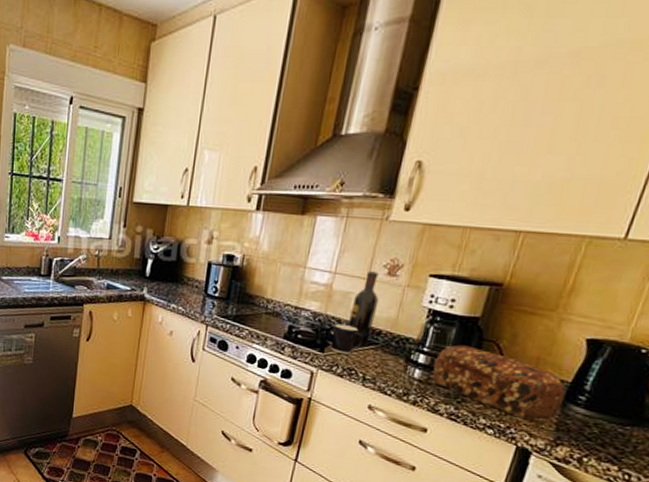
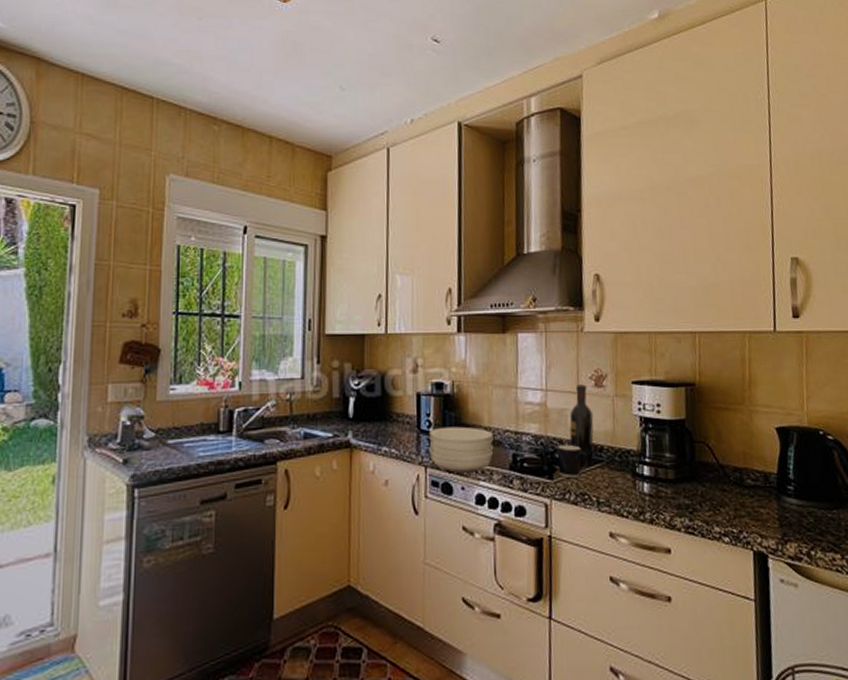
bowl: none [211,294,274,337] -> present [429,426,494,475]
bread loaf: present [432,345,566,419] -> none [658,450,777,519]

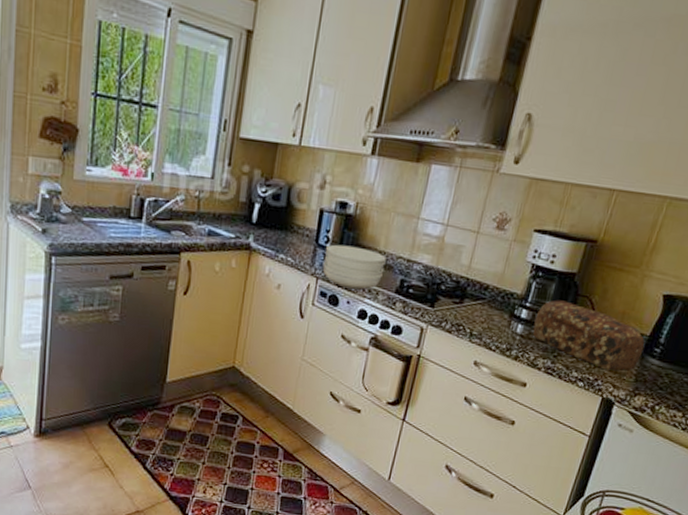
mug: present [557,444,589,478] -> none [441,277,472,309]
wine bottle: present [569,384,594,467] -> none [457,224,488,302]
bread loaf: none [658,450,777,519] -> present [532,300,645,371]

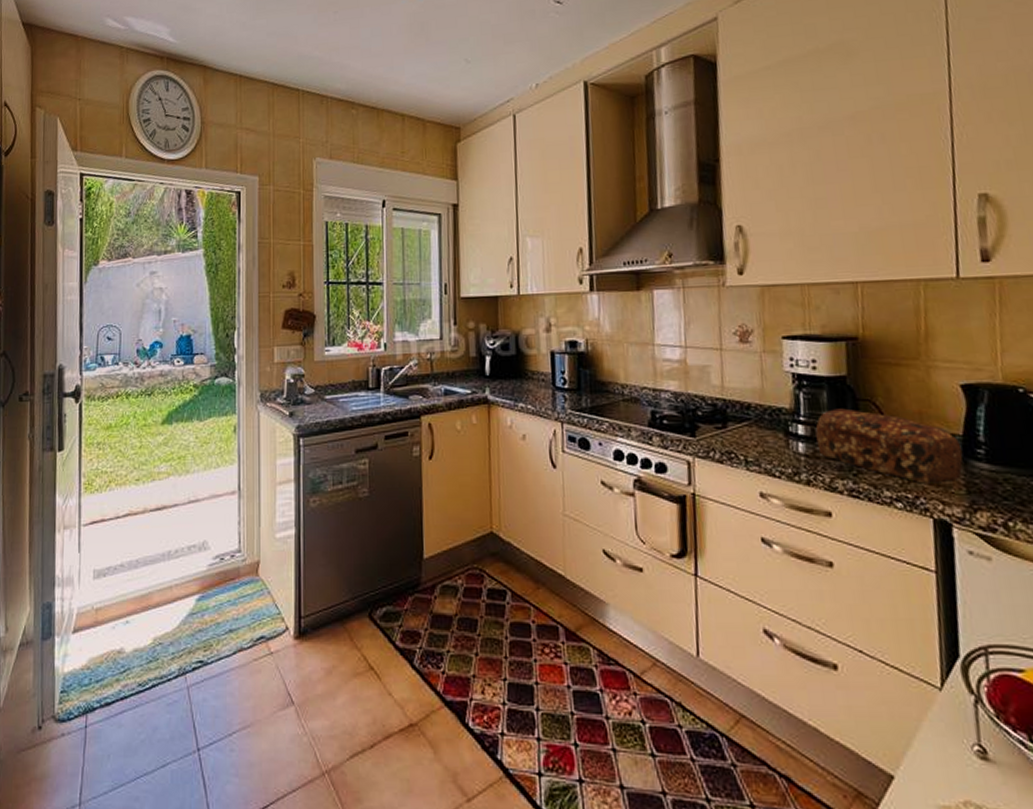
bowl: present [322,244,386,291] -> none [565,383,631,431]

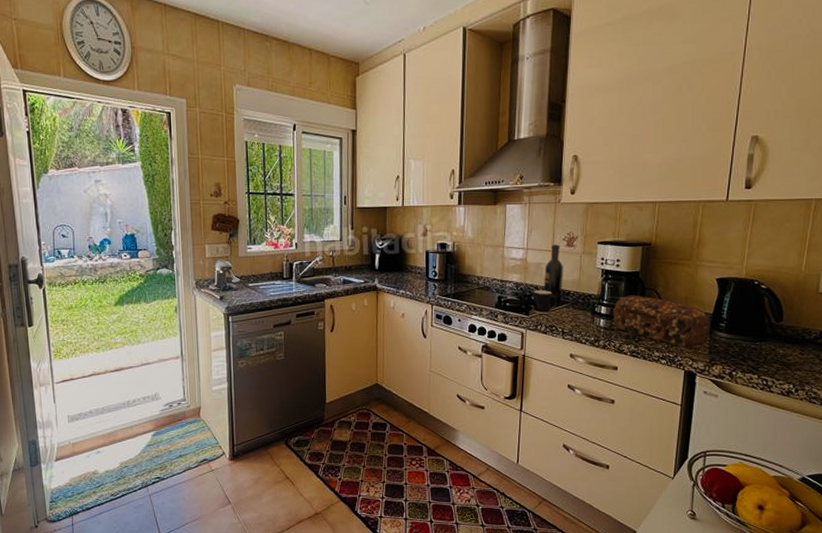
mug: none [699,401,734,435] -> present [533,289,557,314]
wine bottle: none [712,340,741,425] -> present [543,244,564,307]

